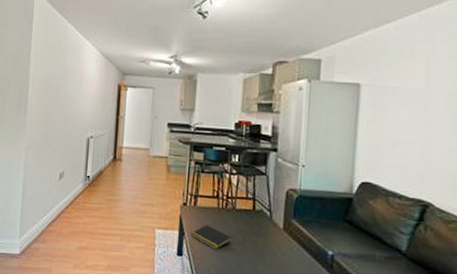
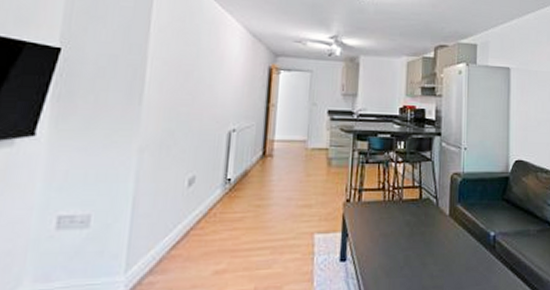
notepad: present [190,224,233,249] -> none [355,221,400,248]

